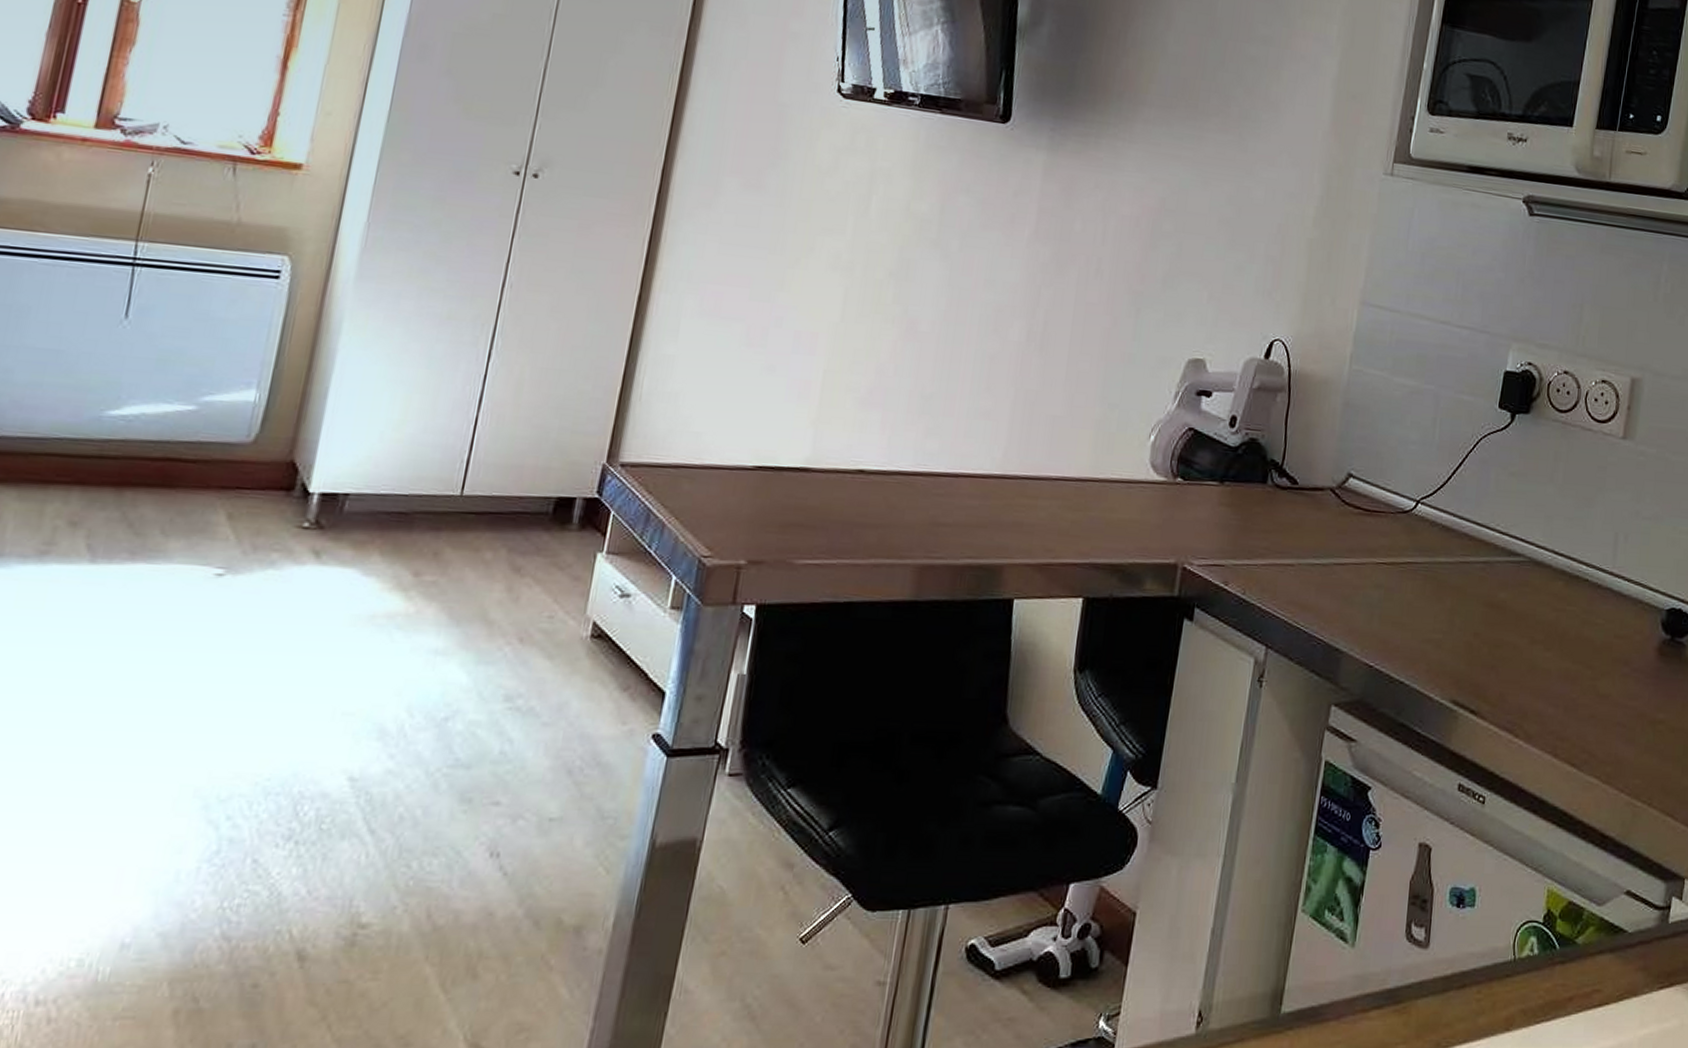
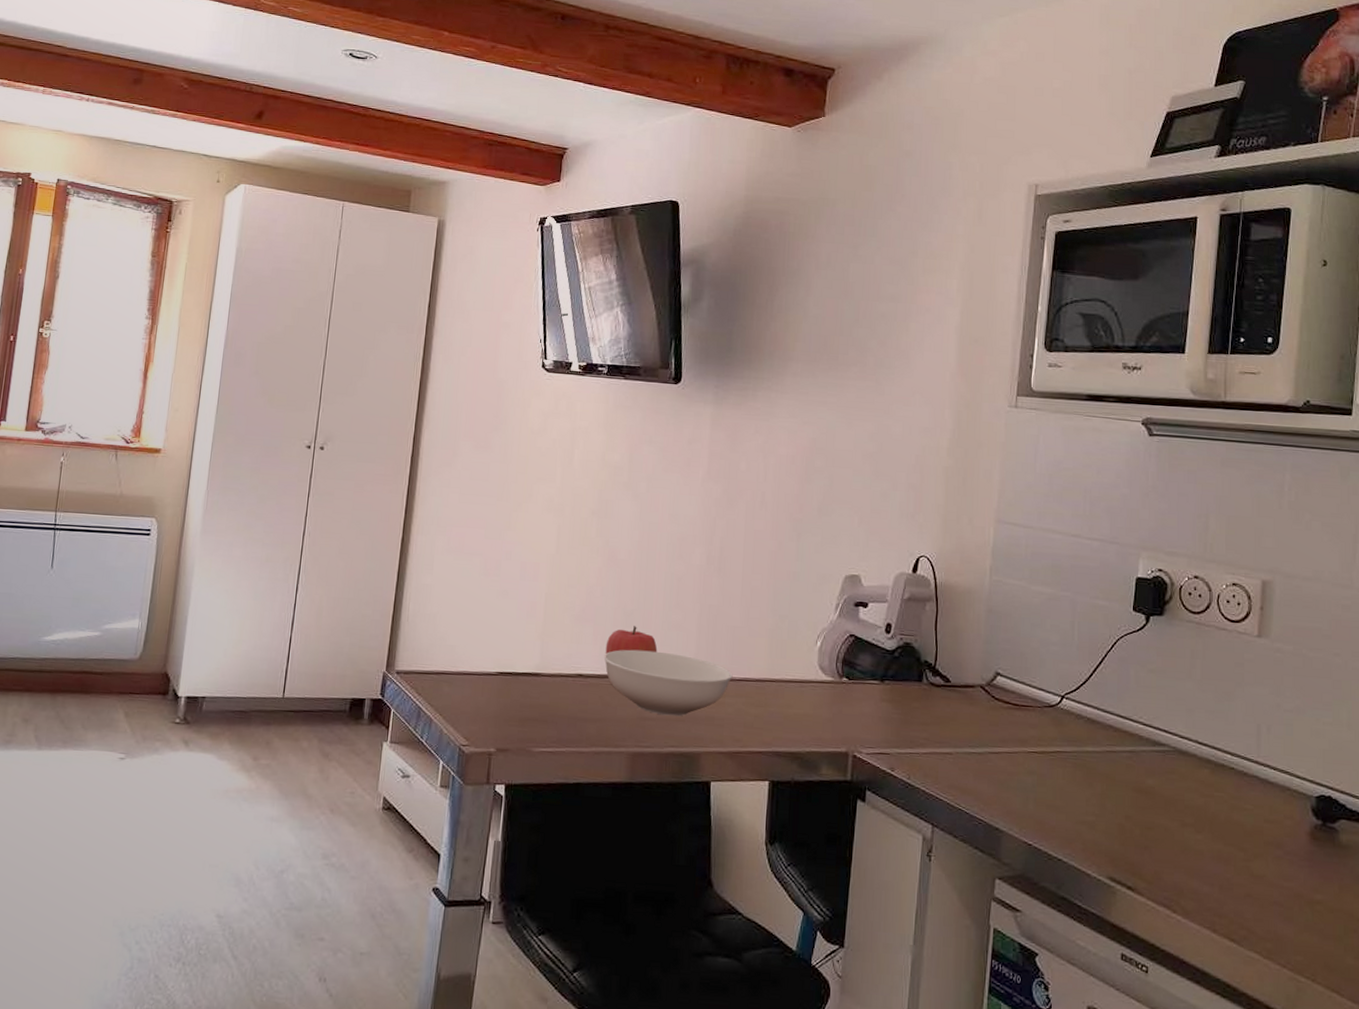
bowl: none [892,441,1049,522] -> present [603,649,733,717]
fruit: none [894,413,960,446] -> present [605,626,658,654]

